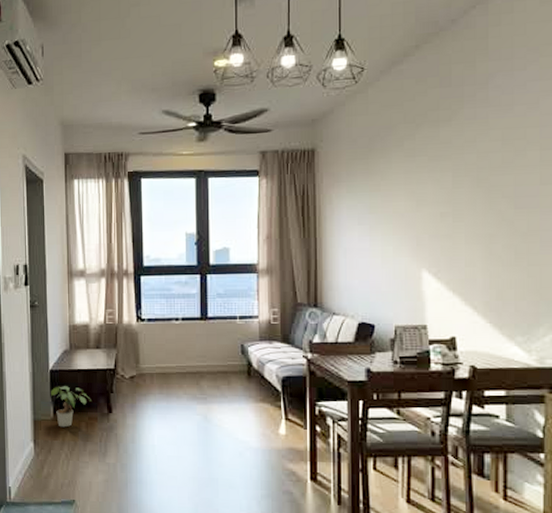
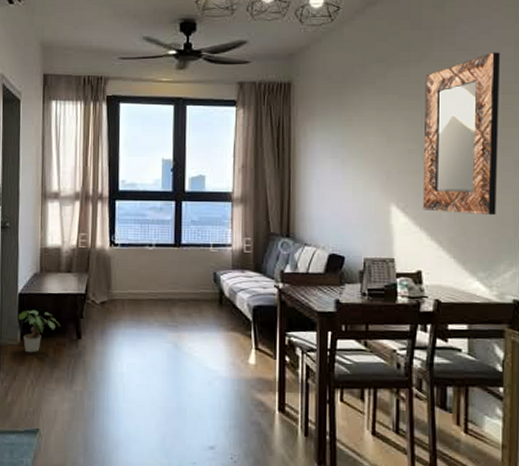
home mirror: none [455,106,538,278] -> present [422,52,501,216]

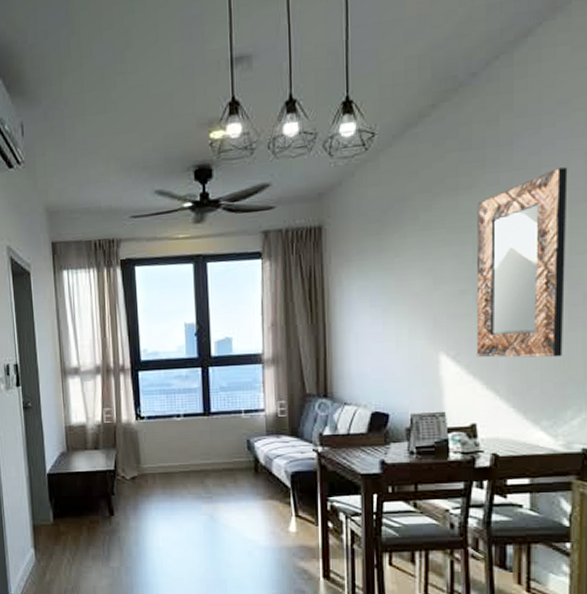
potted plant: present [19,310,60,353] -> none [49,490,92,532]

